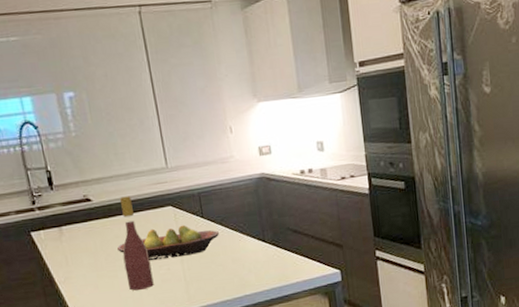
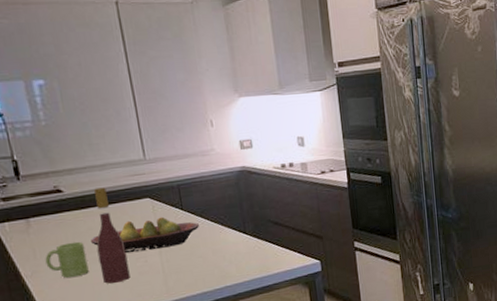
mug: none [76,249,116,284] -> present [45,241,89,278]

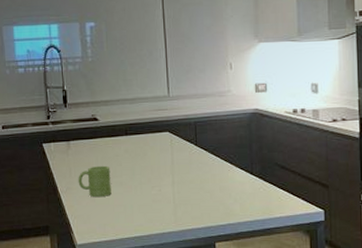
fruit bowl: present [91,217,199,254] -> none [116,150,210,181]
wine bottle: present [94,187,130,284] -> none [120,119,145,208]

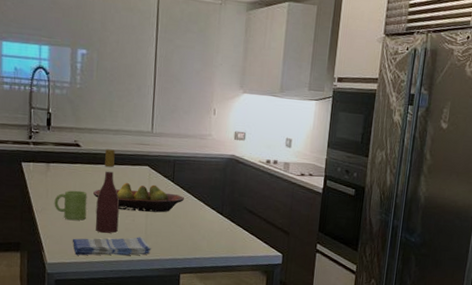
dish towel: none [99,207,183,233] -> present [72,237,152,256]
fruit bowl: none [116,150,210,181] -> present [93,182,184,213]
wine bottle: none [120,119,145,208] -> present [95,149,120,234]

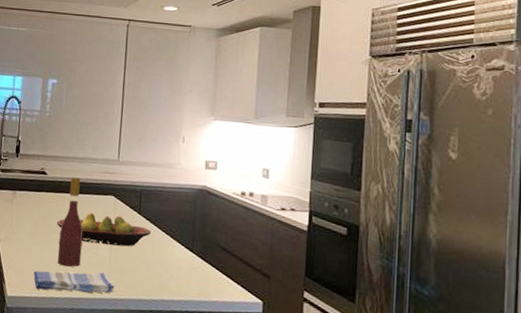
mug: present [54,190,88,221] -> none [17,219,51,252]

